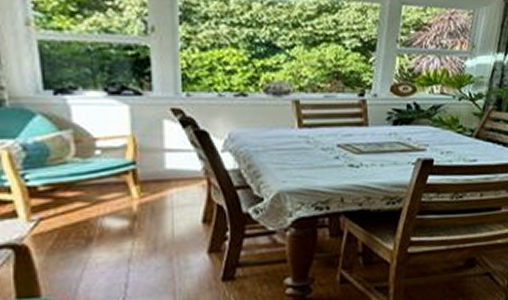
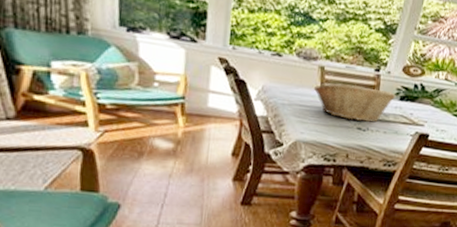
fruit basket: none [291,115,388,157] -> present [314,83,396,123]

